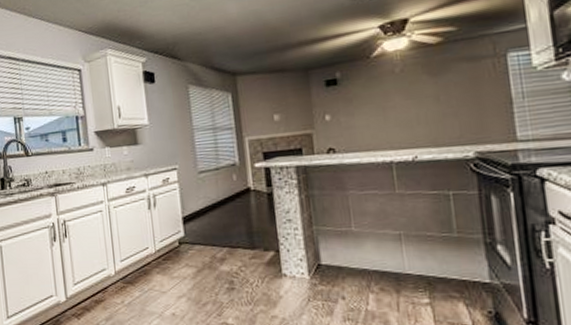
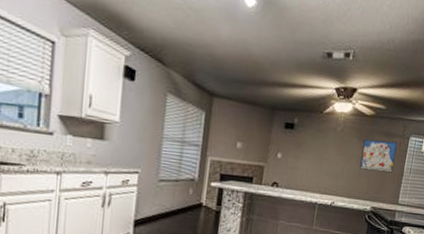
wall art: none [437,64,495,110] -> present [359,139,398,173]

